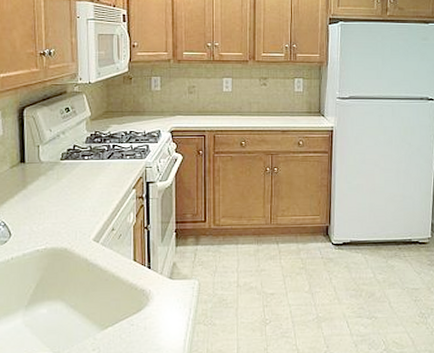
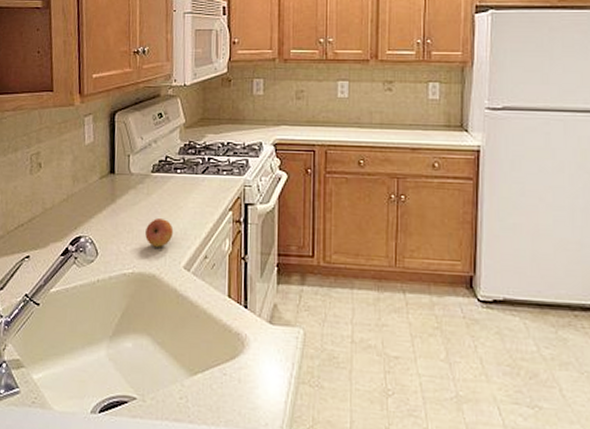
fruit: none [56,200,83,224] -> present [145,219,174,247]

